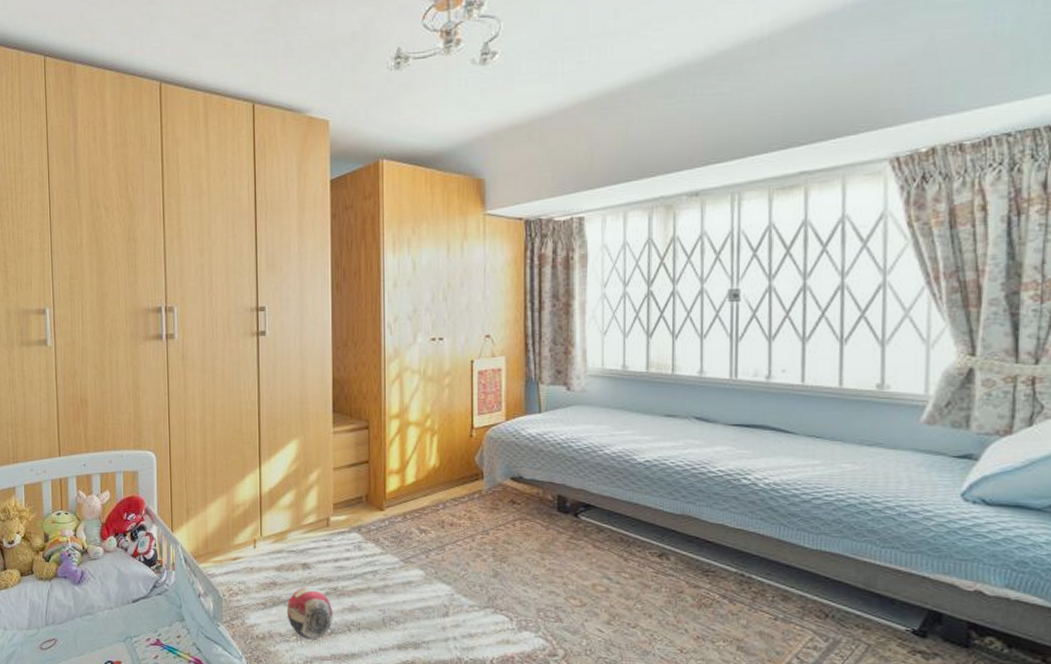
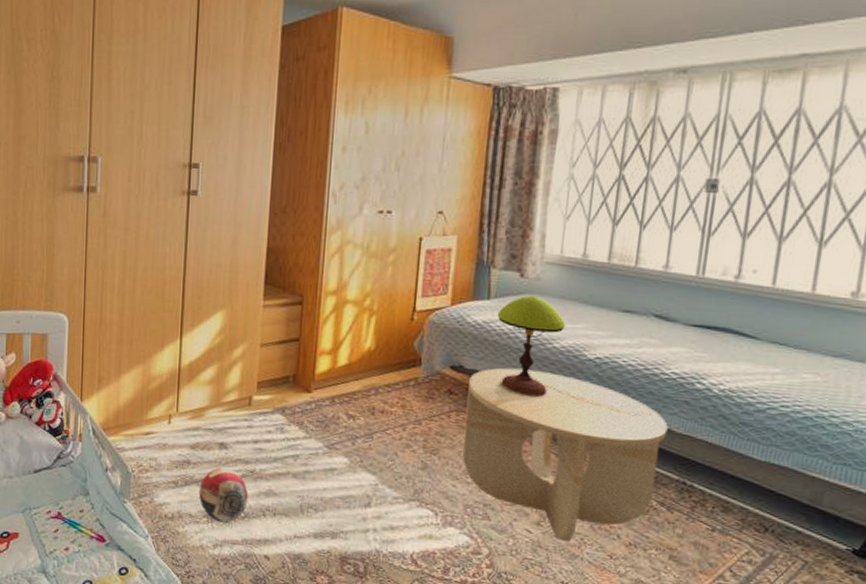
side table: none [530,475,721,639] -> present [462,367,668,542]
table lamp: none [549,407,711,513] -> present [497,295,660,416]

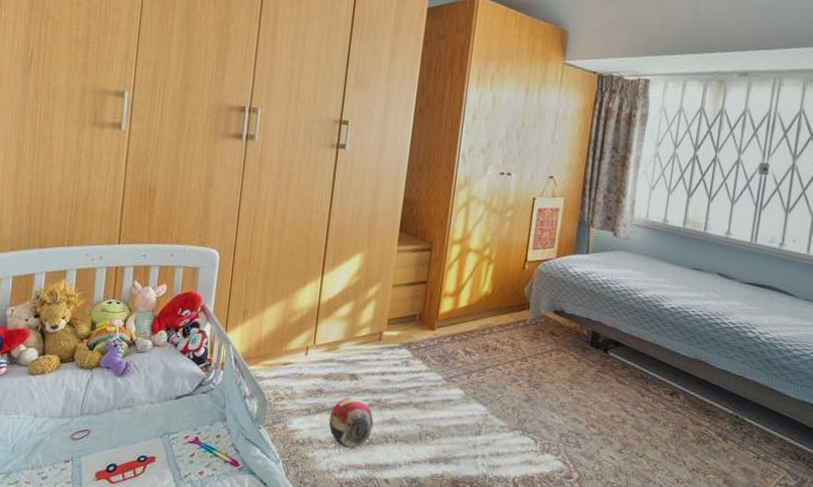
side table: present [462,367,668,542] -> none [560,313,726,468]
table lamp: present [497,295,660,416] -> none [593,252,720,358]

